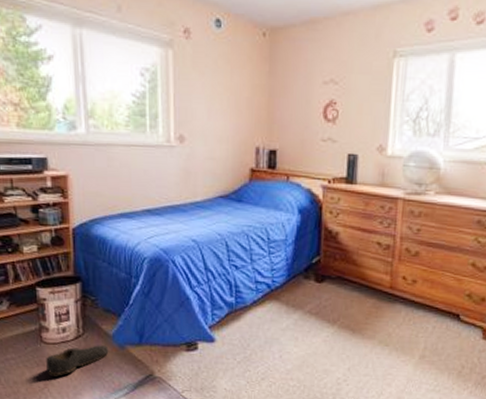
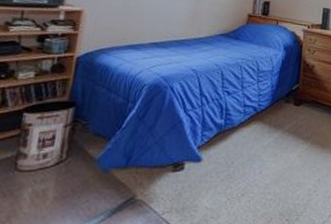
shoe: present [46,345,109,376] -> none [14,170,92,207]

